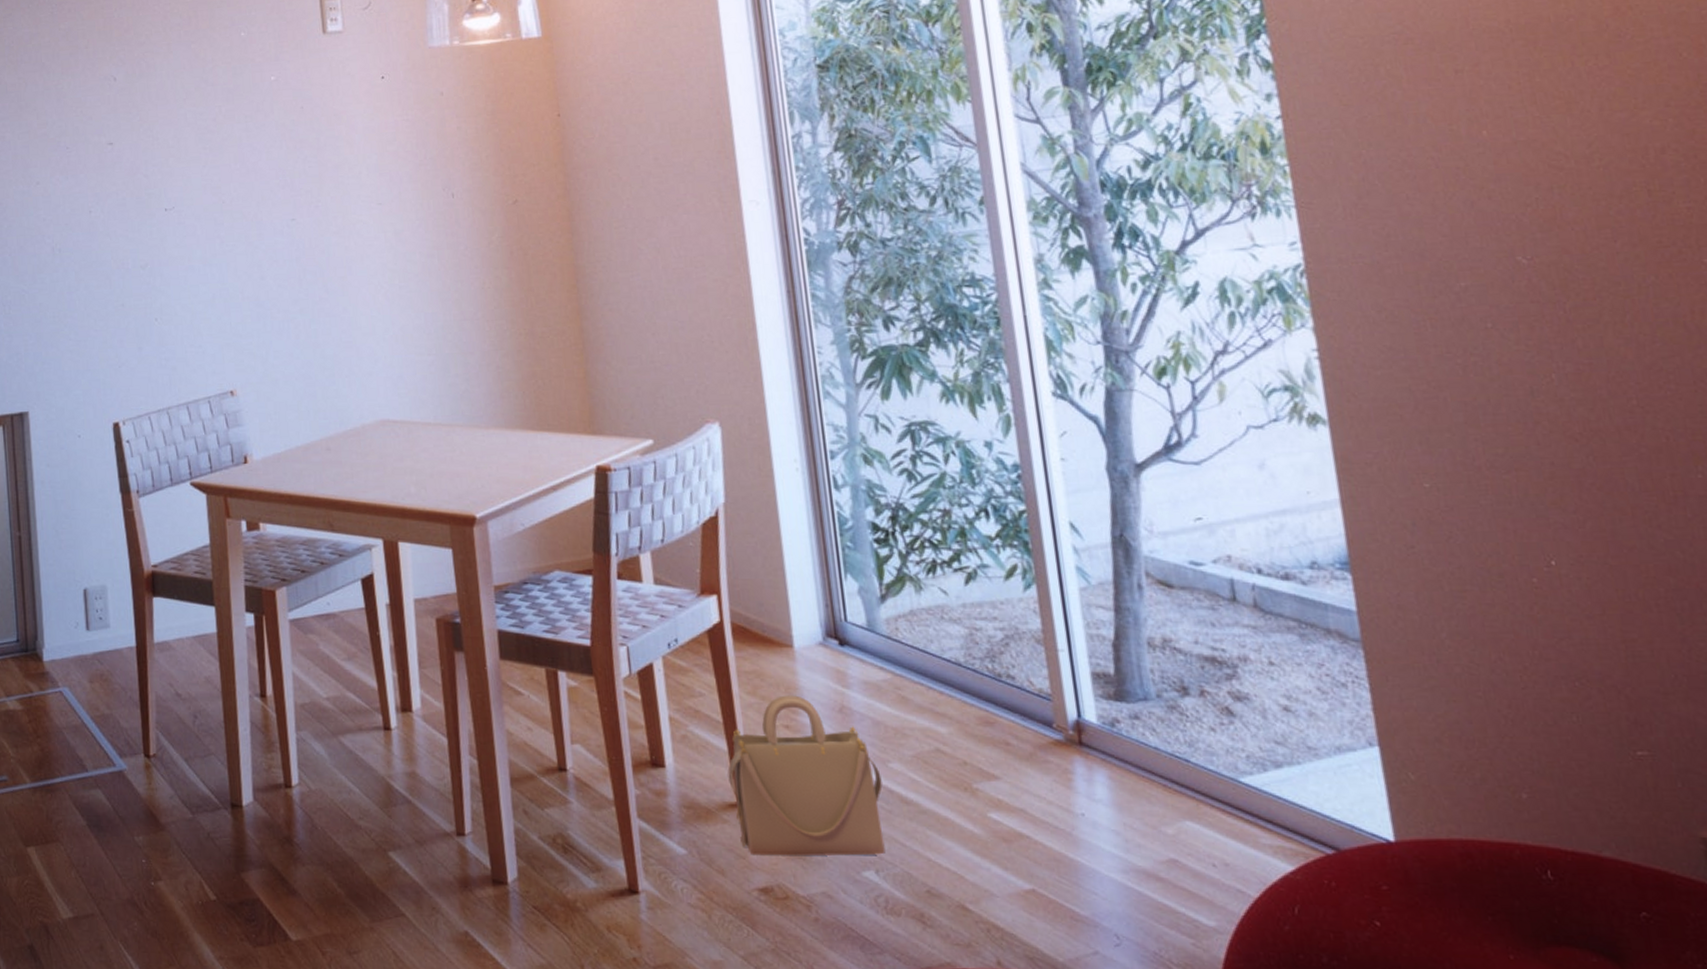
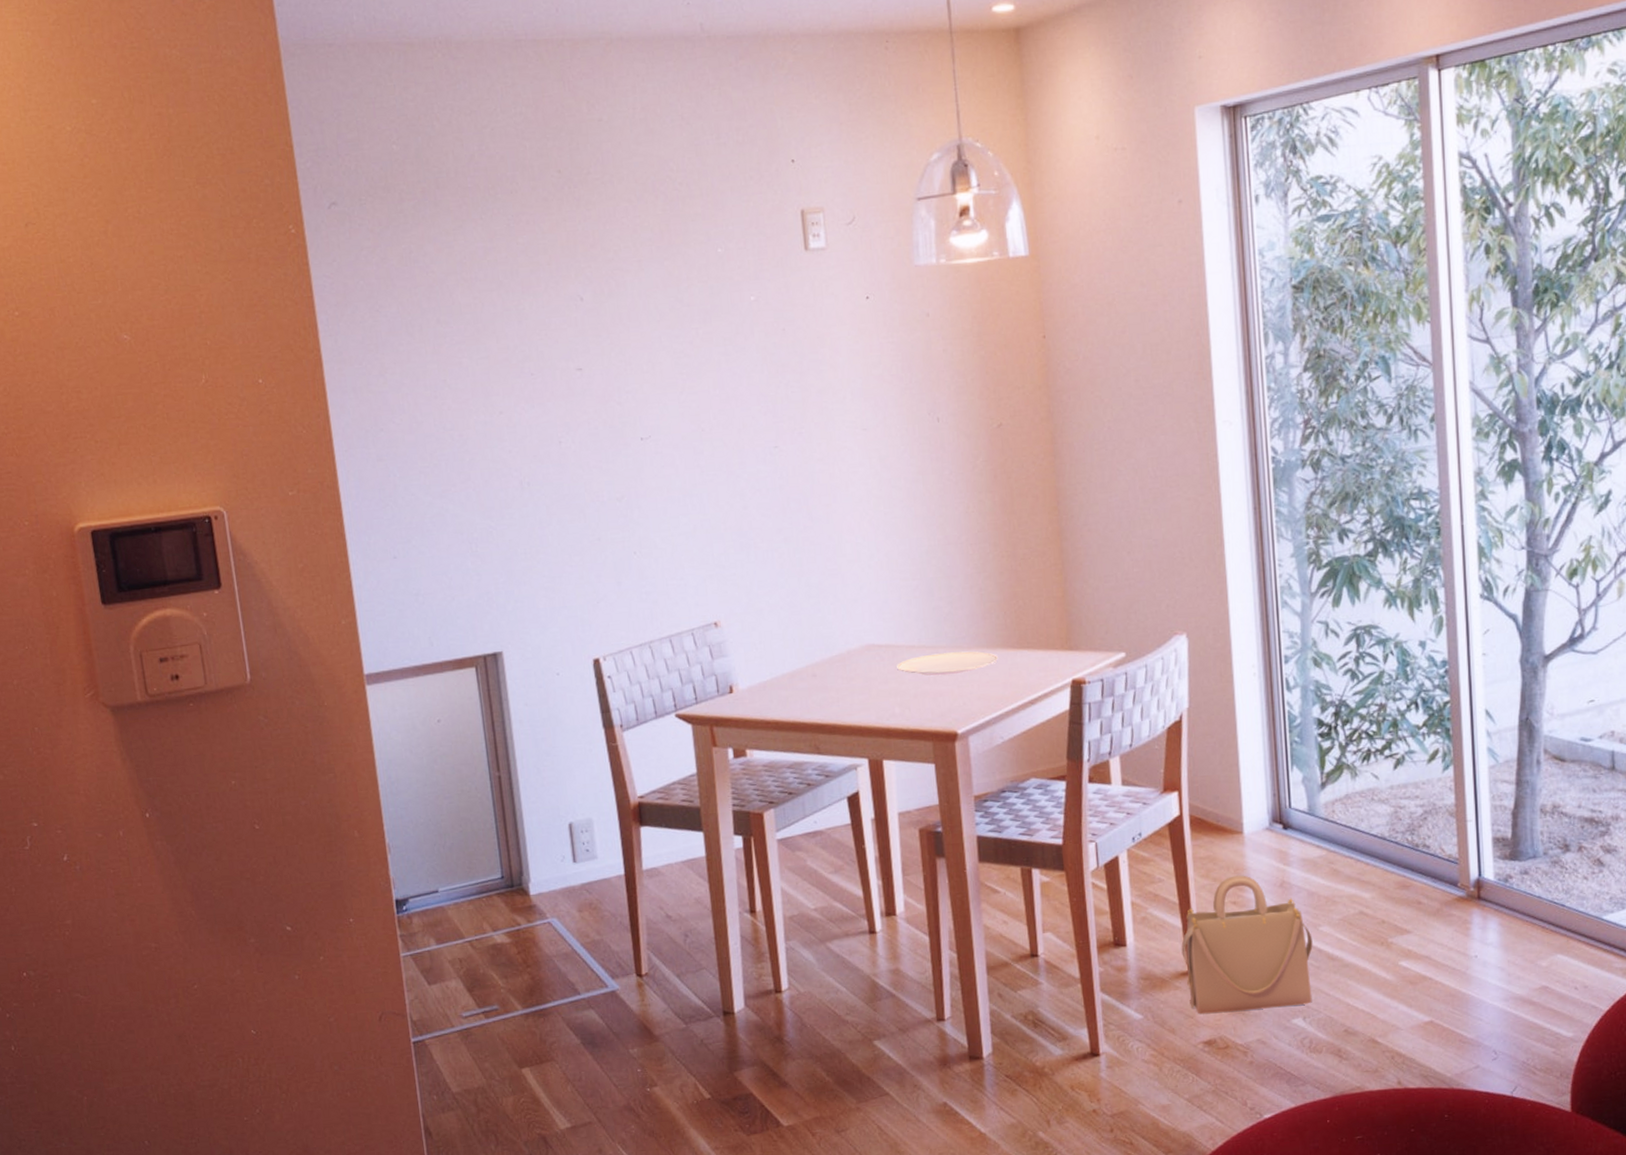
plate: none [412,431,518,456] -> present [897,651,999,676]

